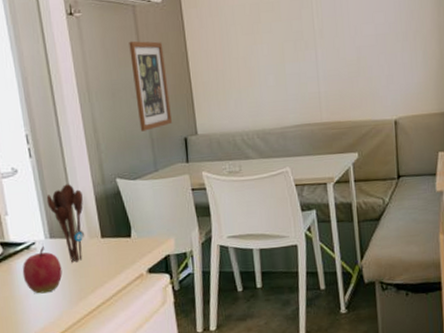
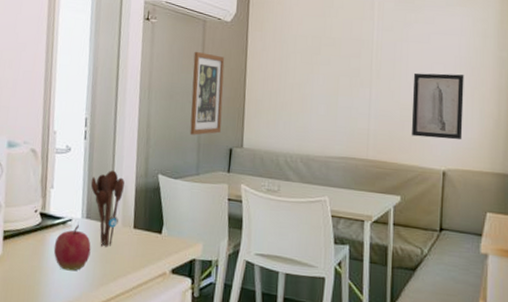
wall art: none [355,19,409,91] -> present [411,72,464,140]

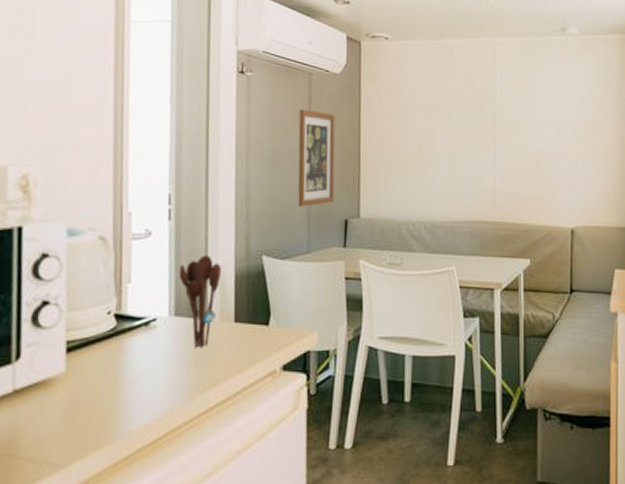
apple: present [53,224,91,271] -> none [134,323,183,382]
wall art: present [411,72,464,140] -> none [538,125,589,195]

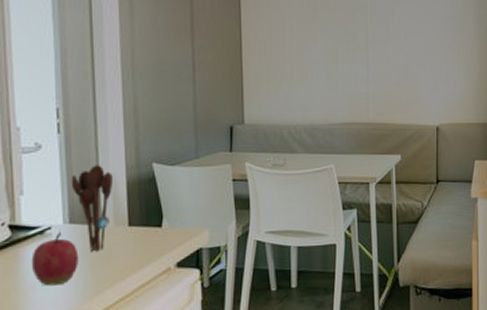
apple: none [134,323,183,382] -> present [31,231,79,286]
wall art: present [297,109,336,207] -> none [182,23,219,116]

